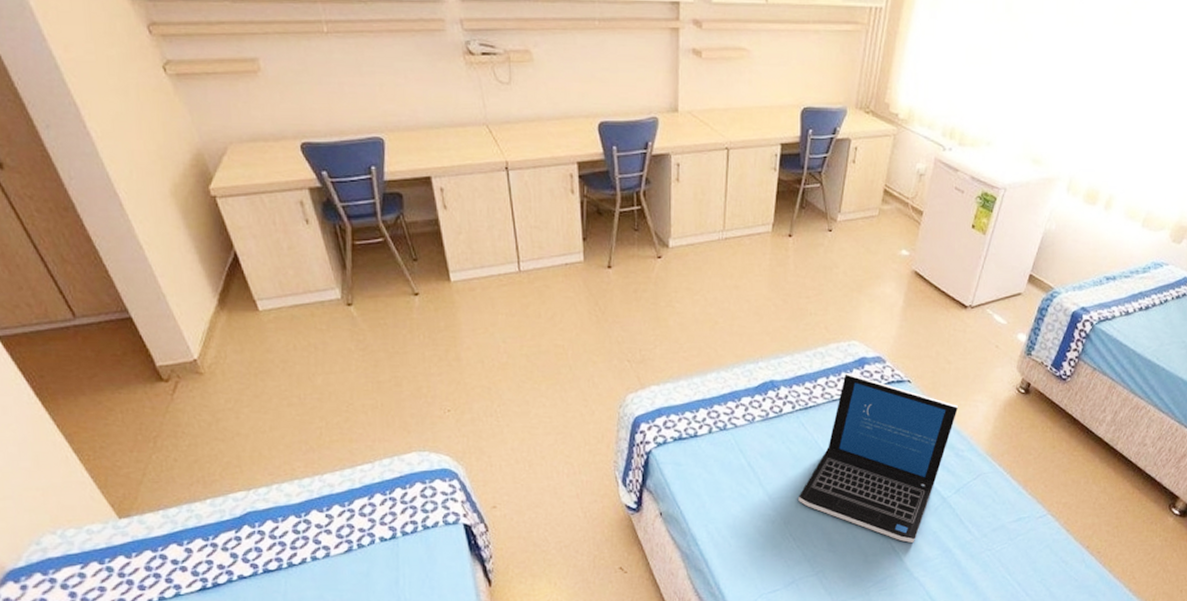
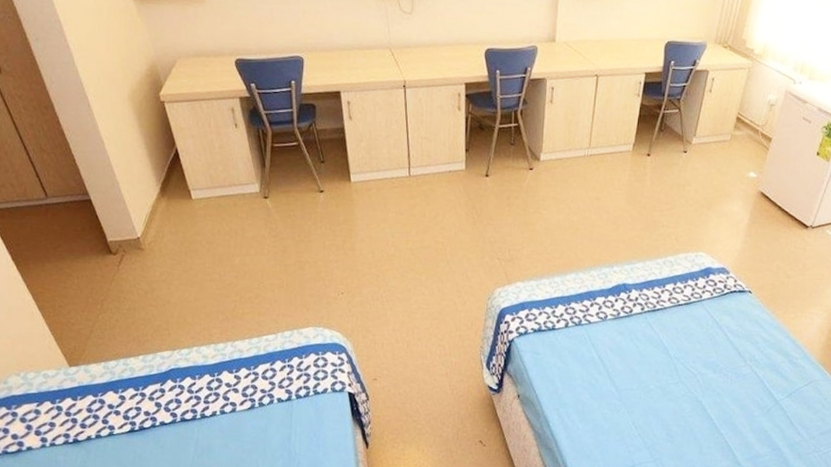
laptop: present [798,373,959,543] -> none [642,281,795,439]

